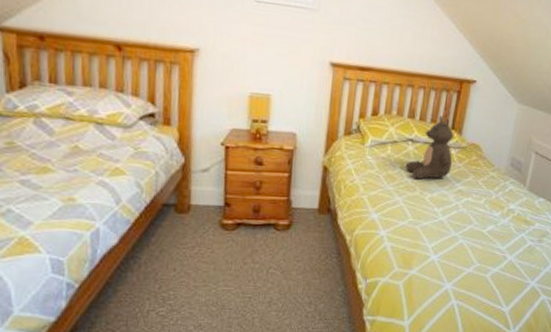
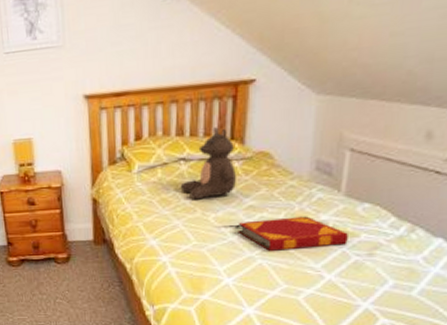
hardback book: none [447,203,527,233] -> present [238,216,348,251]

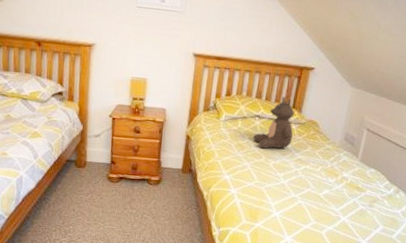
hardback book: present [238,216,348,251] -> none [288,170,359,196]

